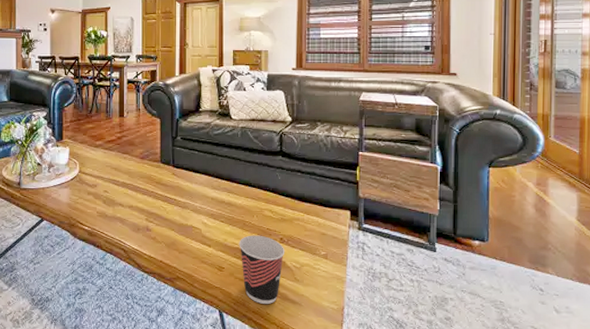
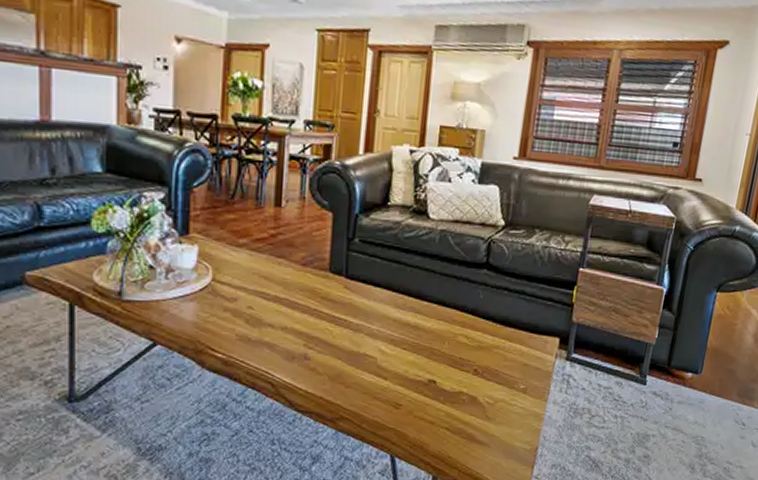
cup: present [239,235,285,304] -> none [422,365,479,446]

